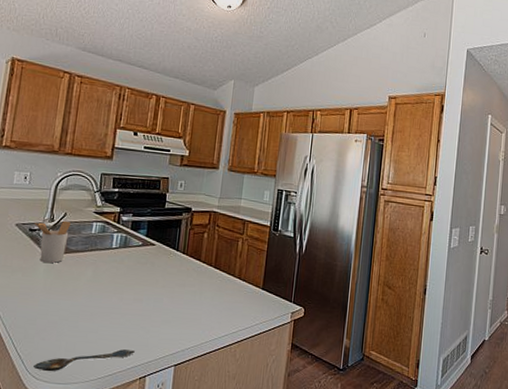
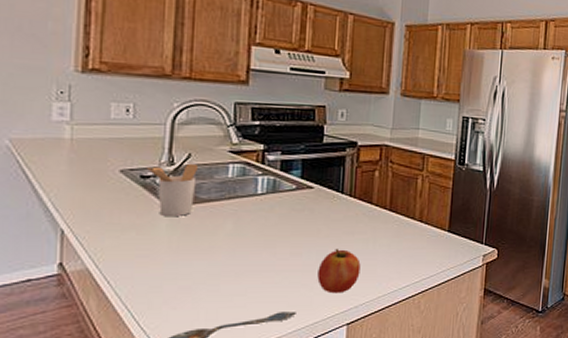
fruit: none [153,298,189,338] -> present [317,249,361,294]

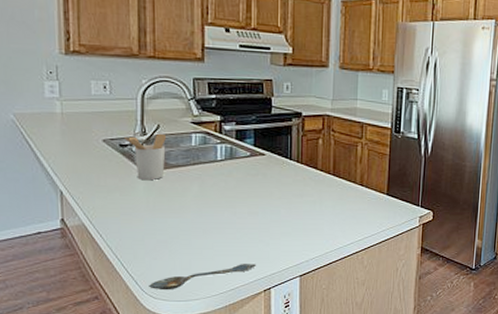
fruit: present [317,249,361,294] -> none [272,210,309,249]

